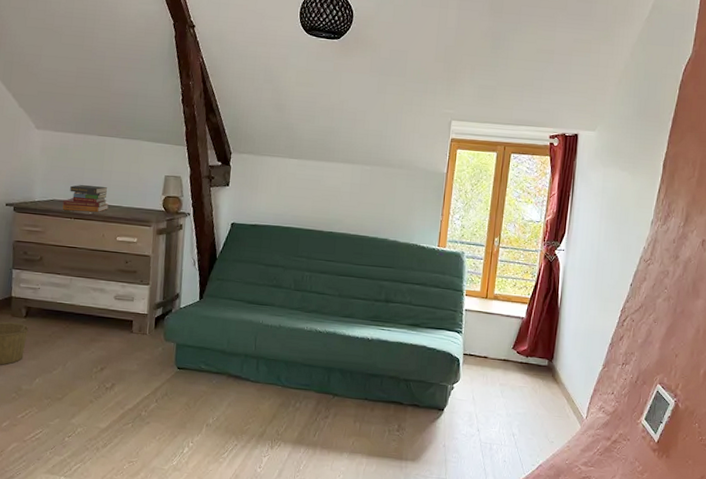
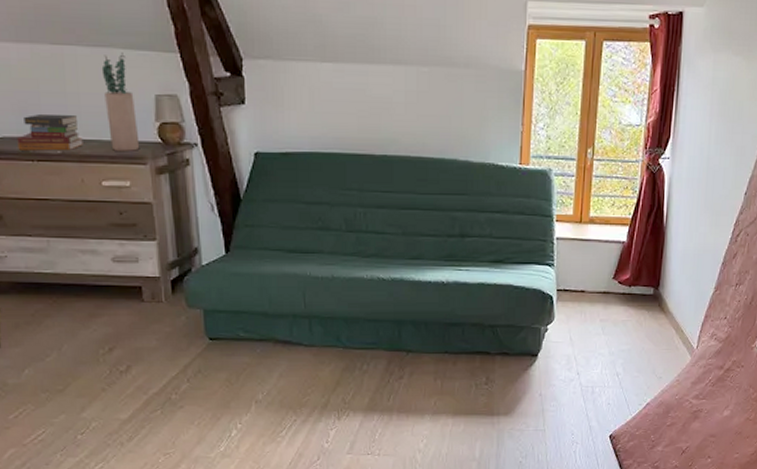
vase: none [127,144,150,217] -> present [101,52,140,153]

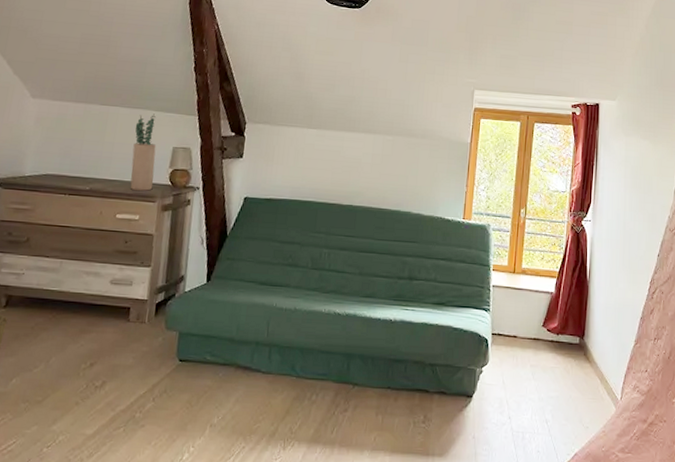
books: present [17,114,83,151] -> none [56,157,109,188]

